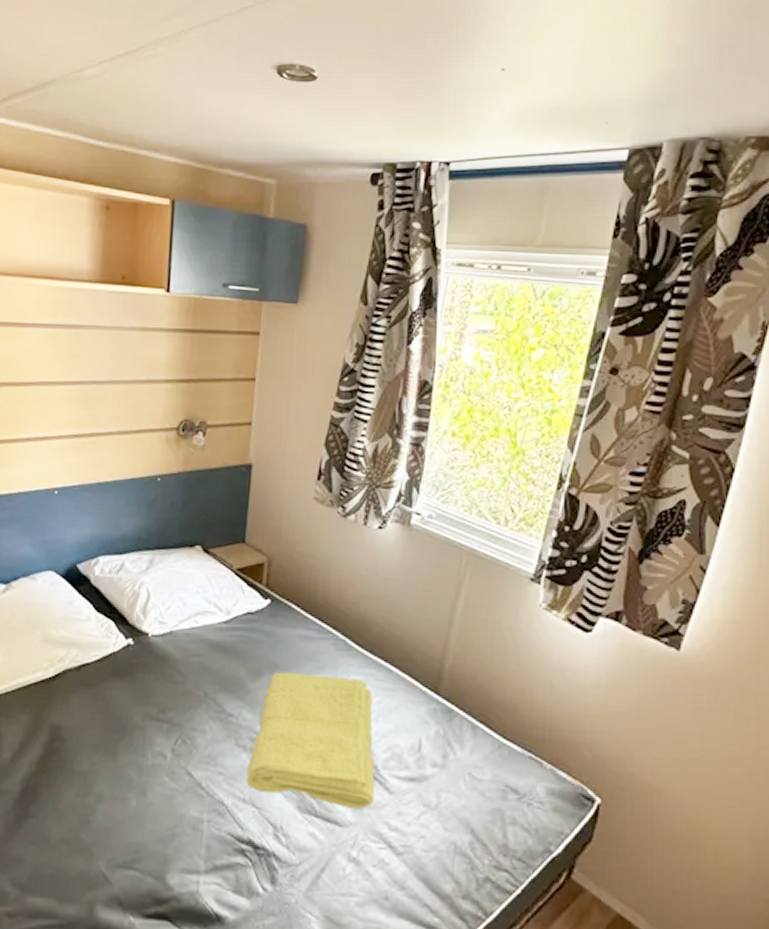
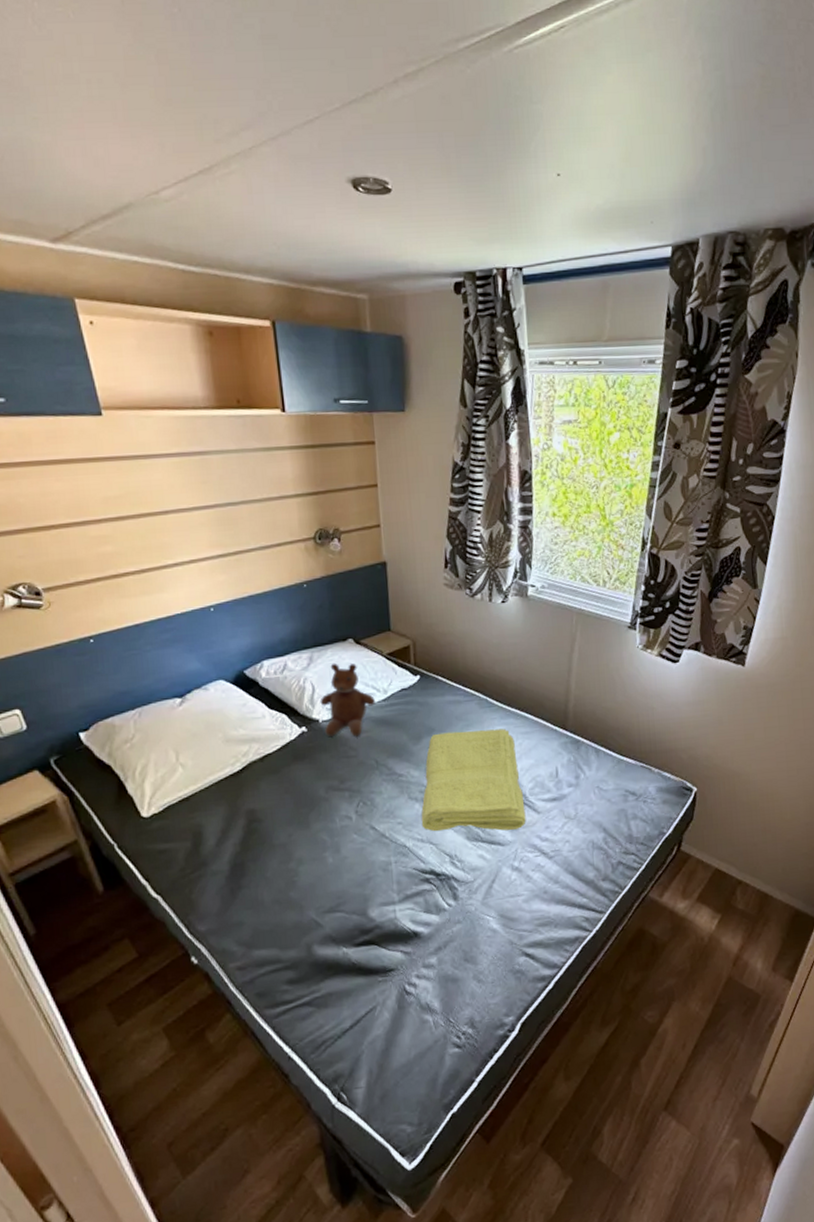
teddy bear: none [153,571,216,660] -> present [320,664,376,737]

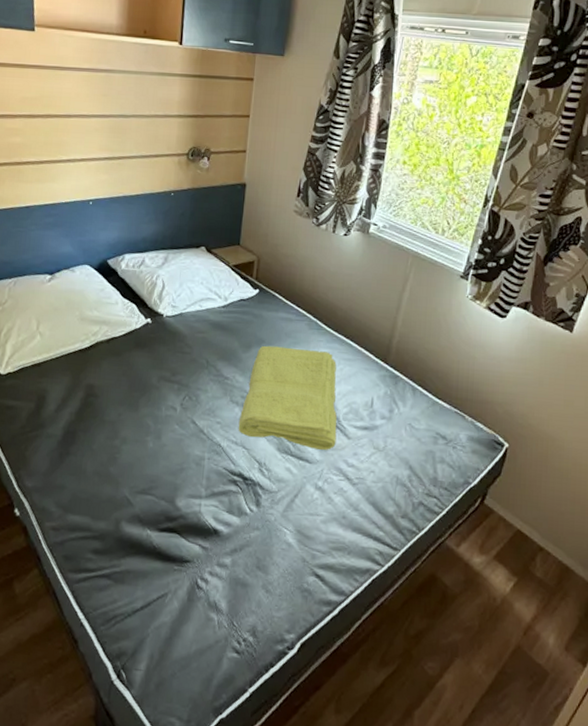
teddy bear: present [320,664,376,737] -> none [167,267,216,336]

